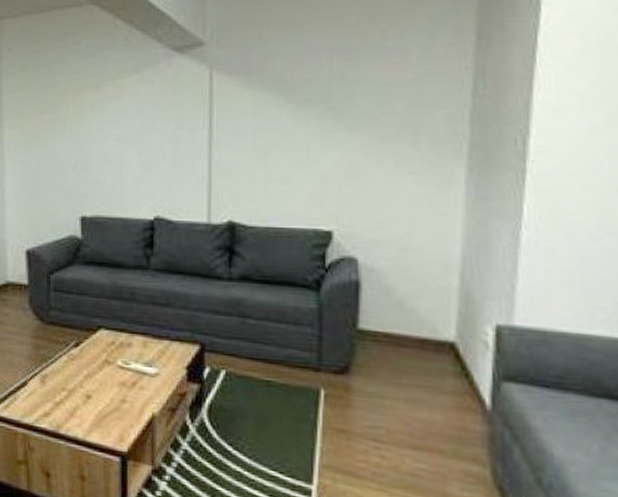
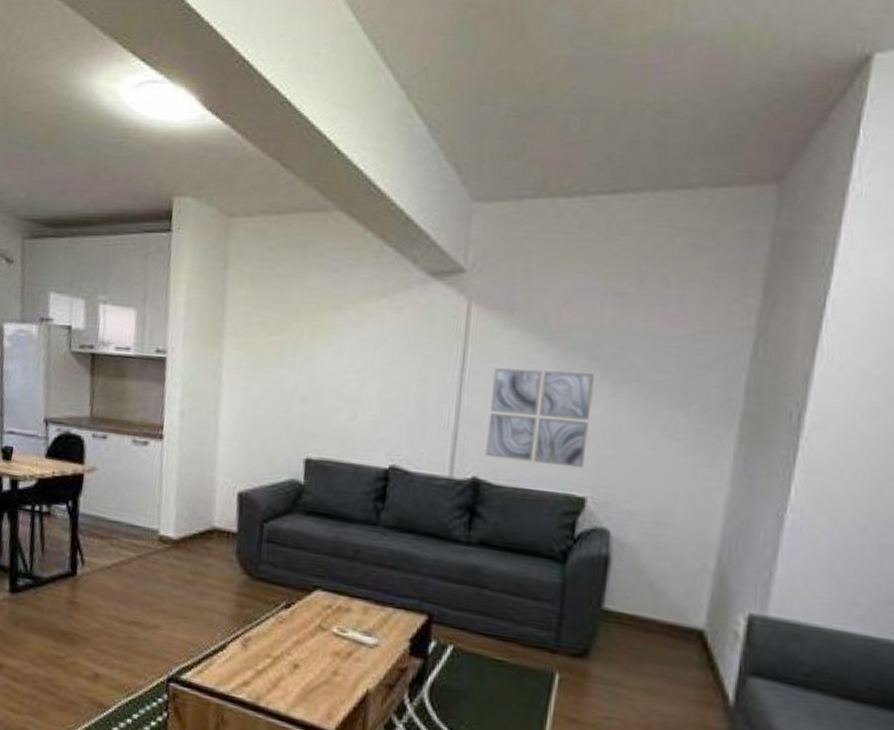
wall art: none [237,121,329,206] -> present [485,367,594,469]

